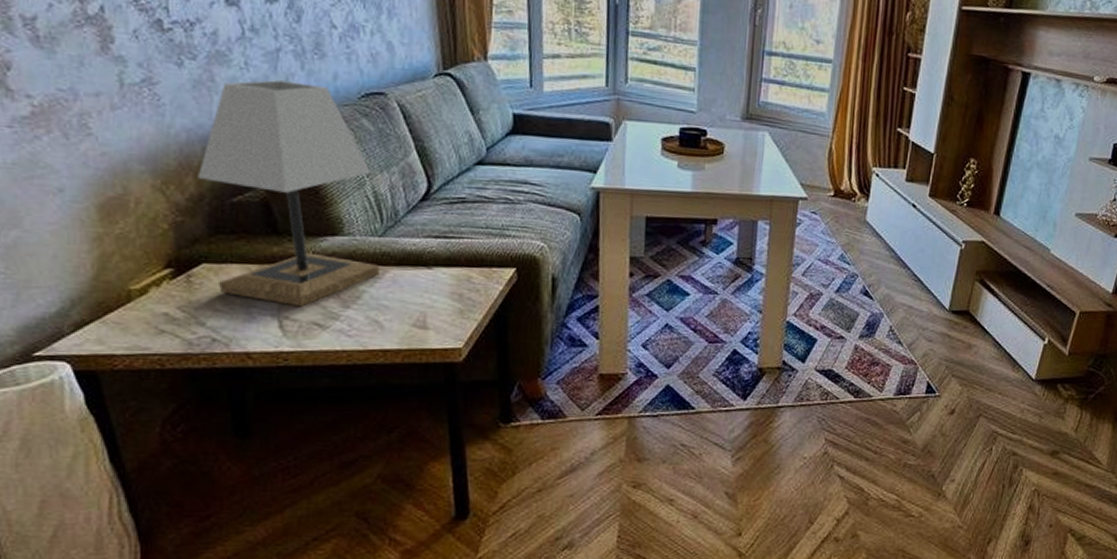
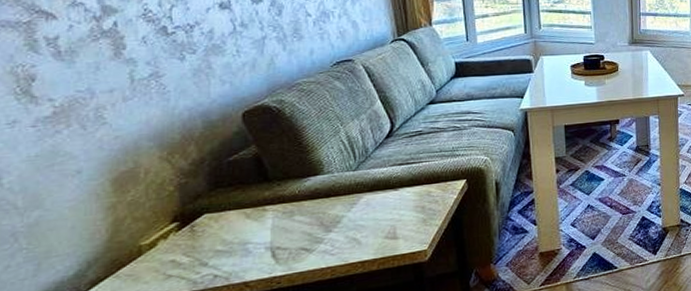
lamp: present [197,80,379,307] -> none [198,60,355,238]

